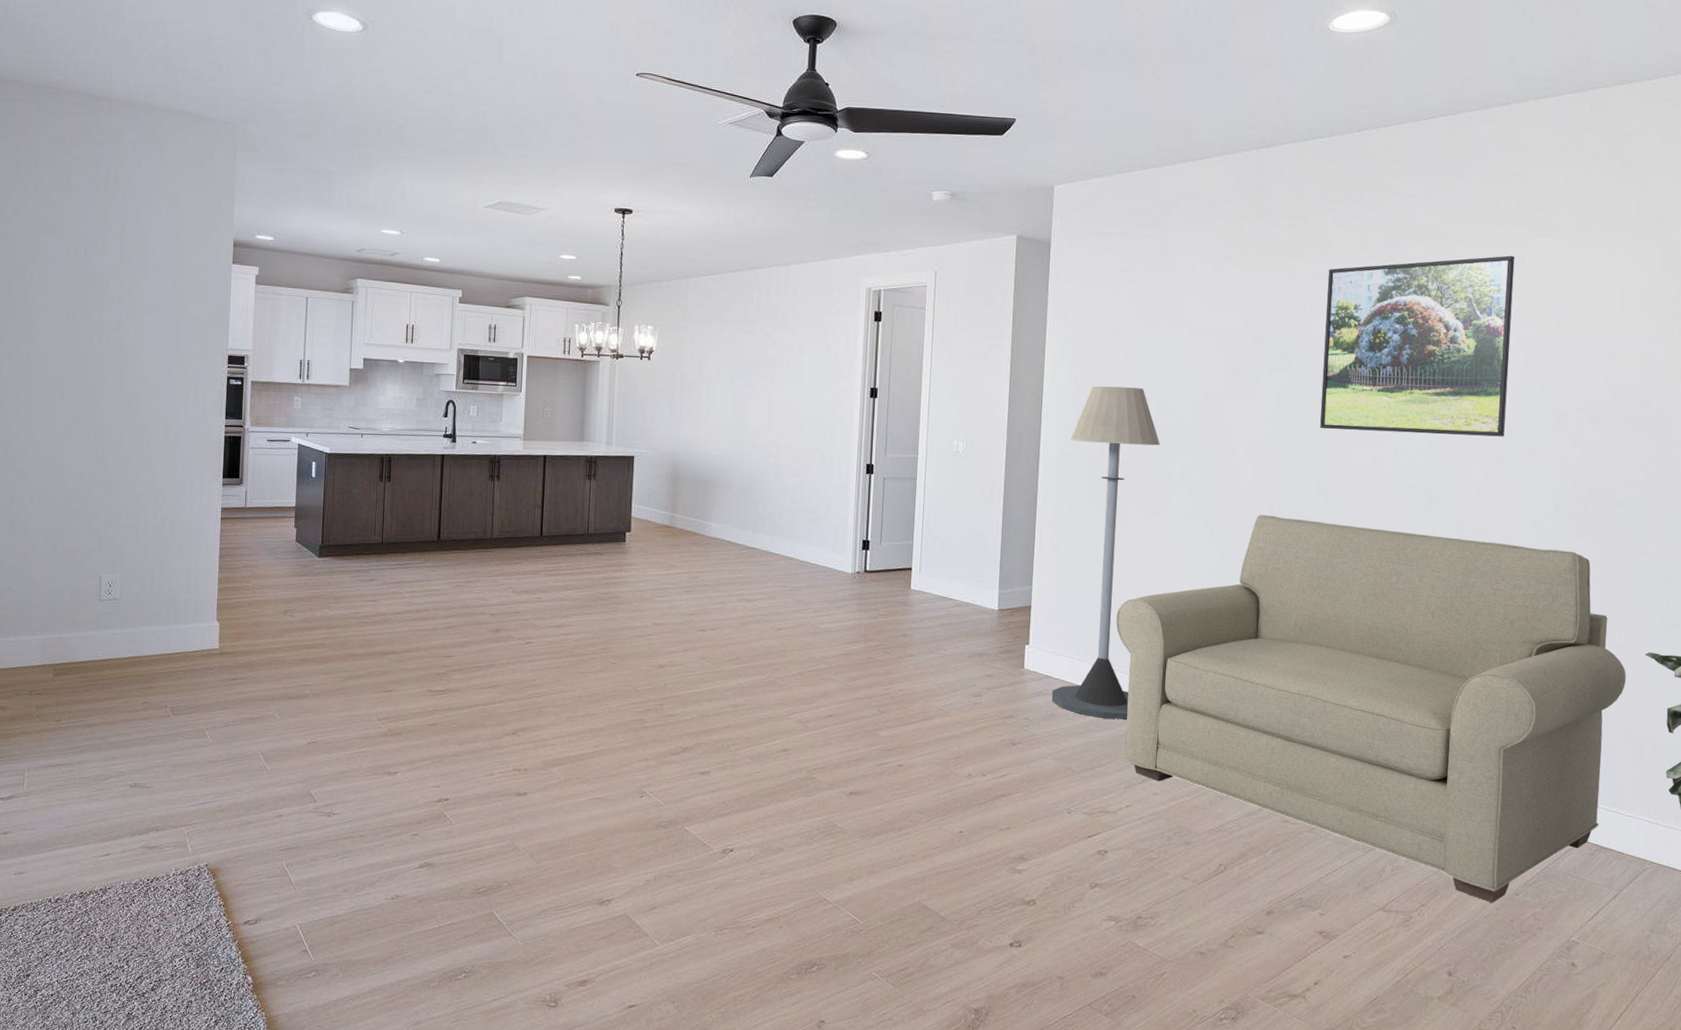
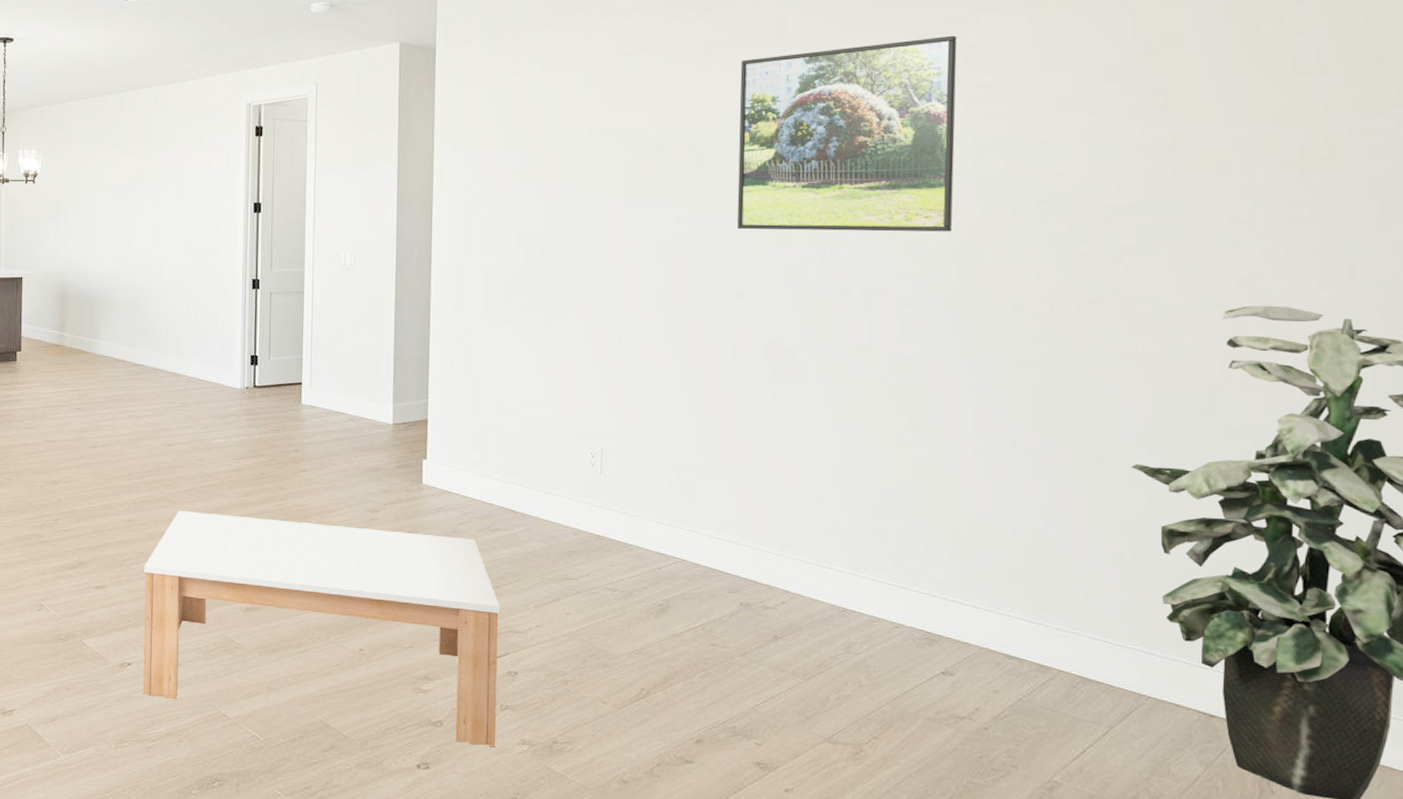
coffee table: none [744,695,1093,923] -> present [143,511,500,747]
floor lamp: present [1051,386,1160,720] -> none [452,192,560,536]
sofa: present [1116,515,1627,903] -> none [519,322,1110,738]

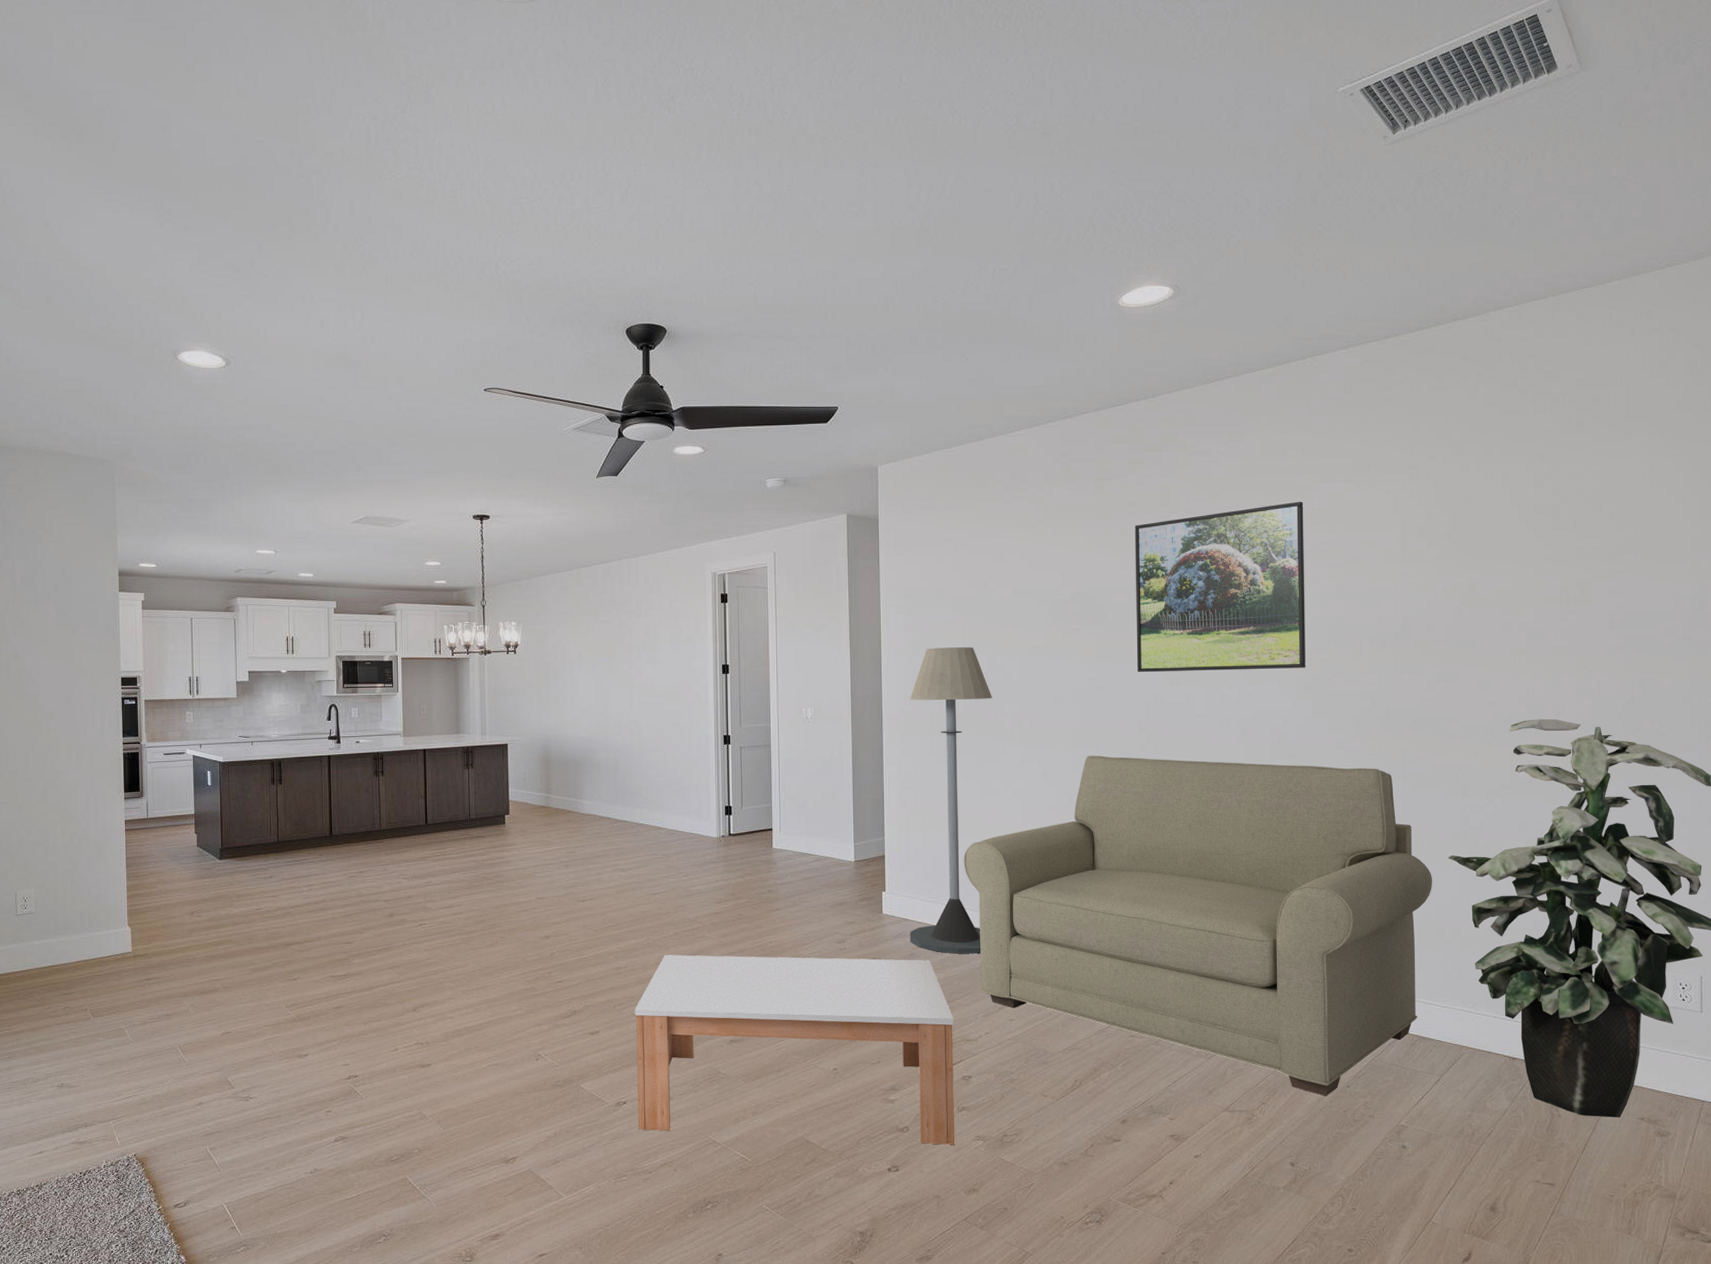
floor lamp: none [452,192,560,536] -> present [910,647,992,954]
sofa: none [519,322,1110,738] -> present [964,756,1433,1097]

